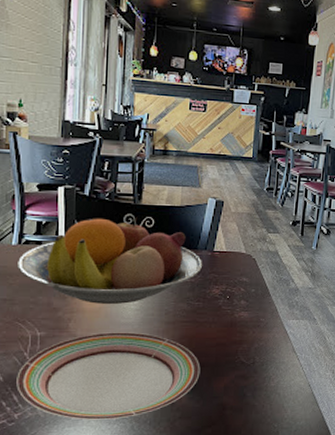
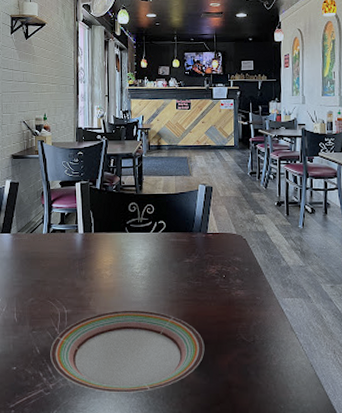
fruit bowl: present [18,216,202,304] -> none [48,205,198,284]

